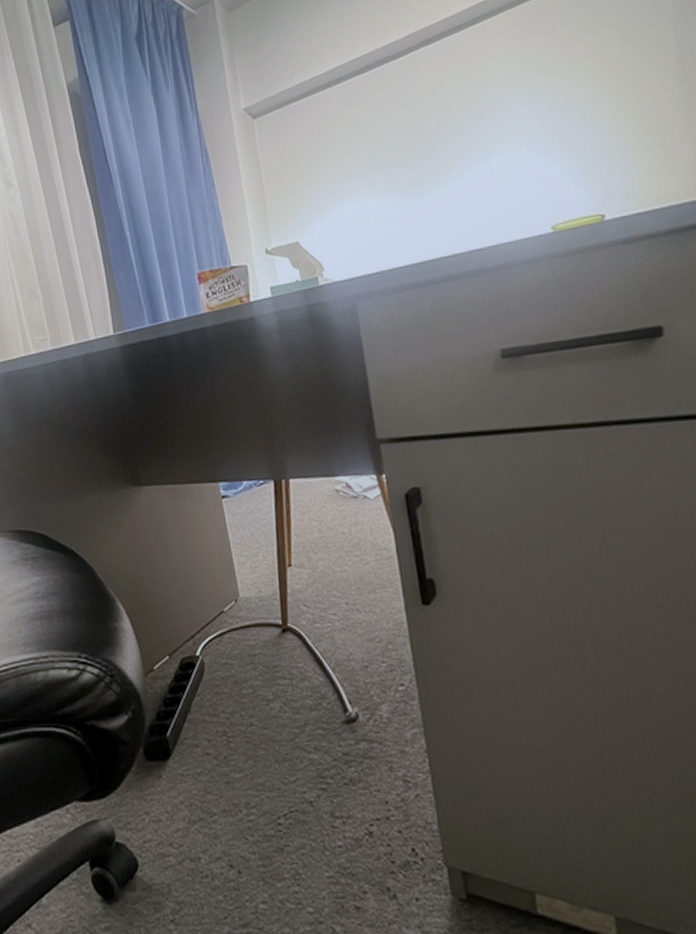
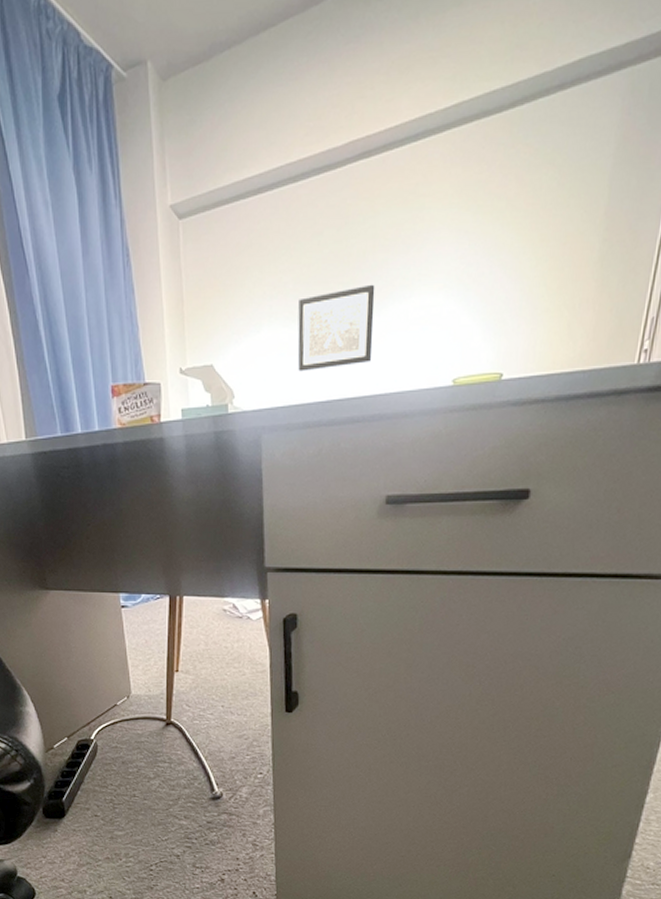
wall art: none [378,149,462,238] -> present [297,284,375,372]

